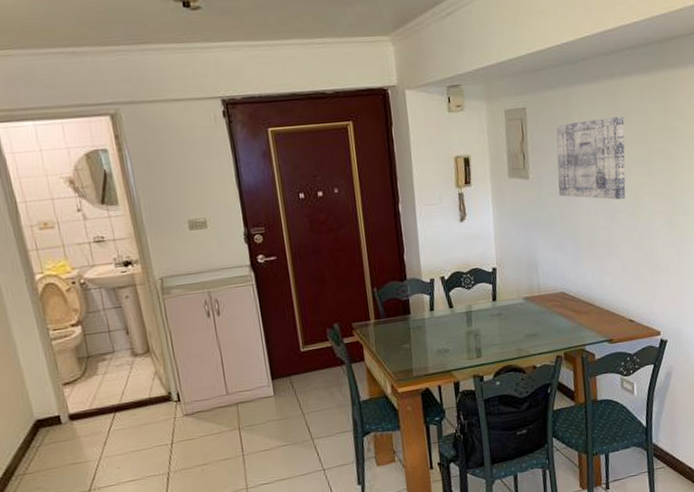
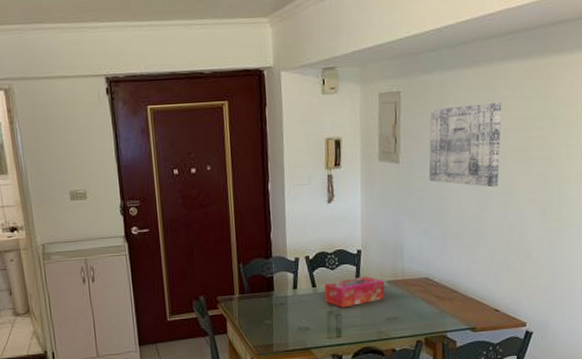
tissue box: none [461,293,523,328] -> present [324,276,385,308]

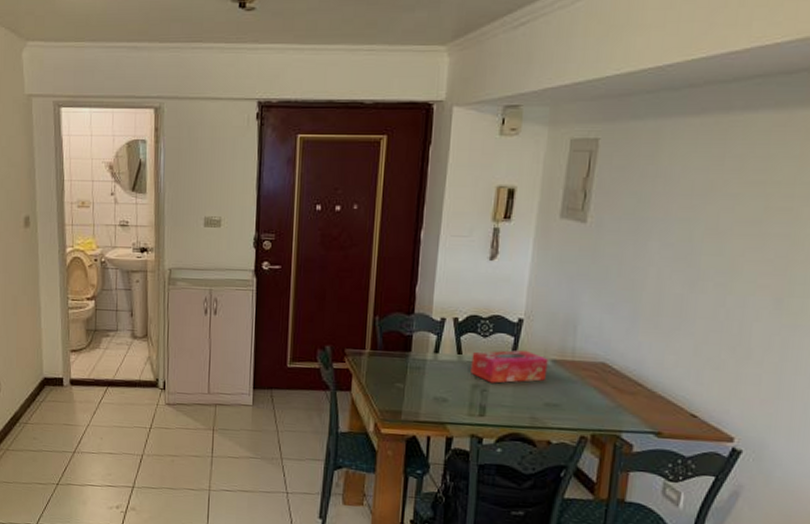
wall art: present [429,102,502,188] -> none [623,160,736,264]

